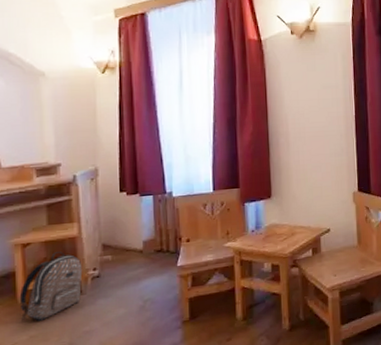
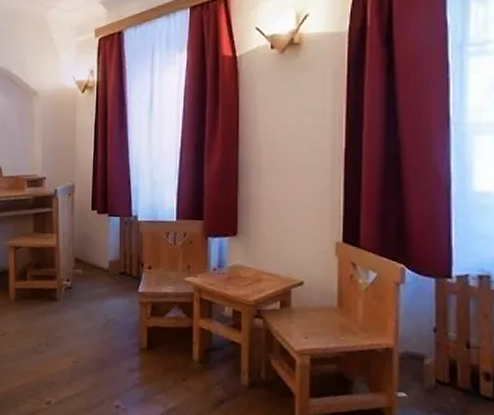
backpack: present [19,252,83,321] -> none [11,258,58,318]

